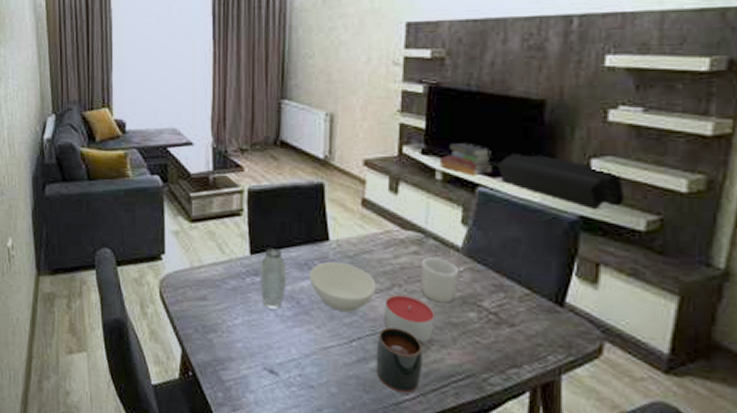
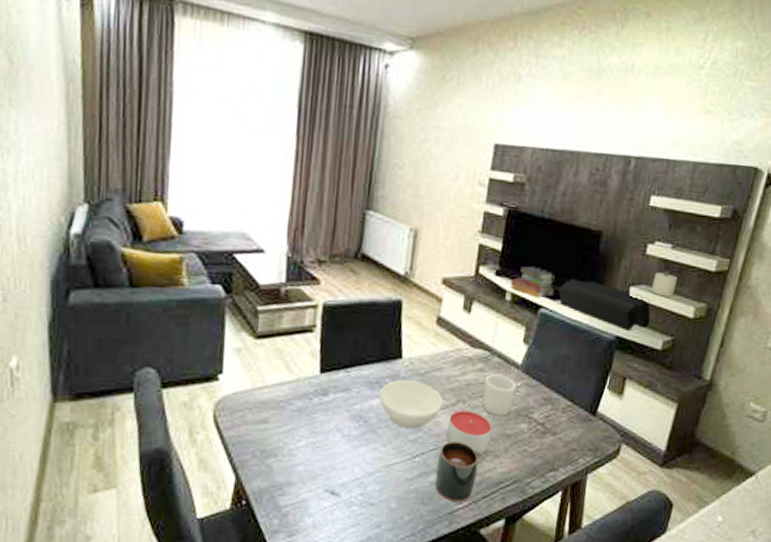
vase: present [259,248,287,309] -> none [327,366,358,429]
candle: none [621,137,656,169] -> present [651,270,677,298]

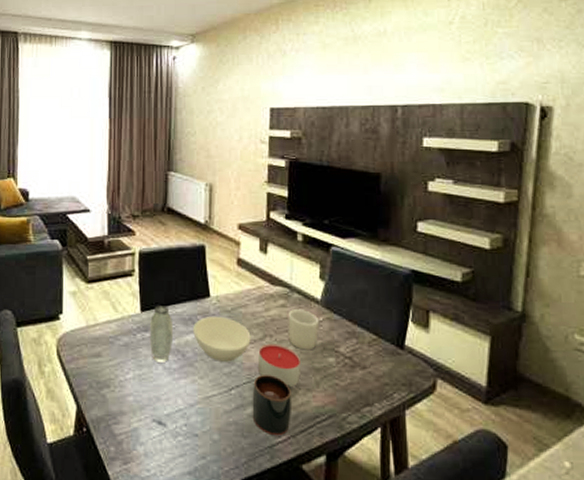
vase: none [327,366,358,429] -> present [149,305,174,362]
books: present [510,266,555,299] -> none [300,209,343,238]
speaker: present [557,276,651,331] -> none [345,216,445,264]
candle: present [651,270,677,298] -> none [440,204,465,230]

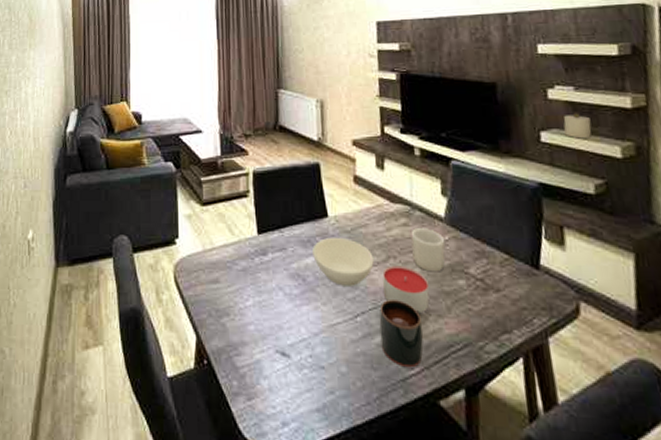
vase: present [149,305,174,362] -> none [267,227,293,288]
candle: none [440,204,465,230] -> present [563,112,592,139]

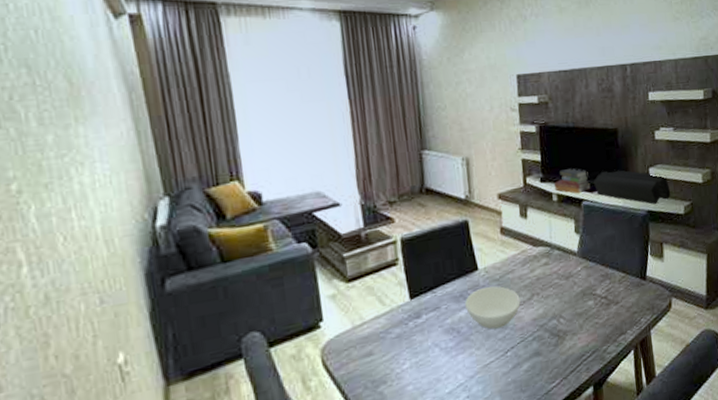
mug: present [379,300,424,368] -> none [526,329,562,383]
candle: present [382,265,430,314] -> none [528,299,567,336]
mug: present [411,228,446,272] -> none [550,263,578,300]
books: none [416,122,462,151] -> present [554,168,591,194]
speaker: none [464,127,574,176] -> present [593,169,671,204]
candle: present [563,112,592,139] -> none [665,148,684,171]

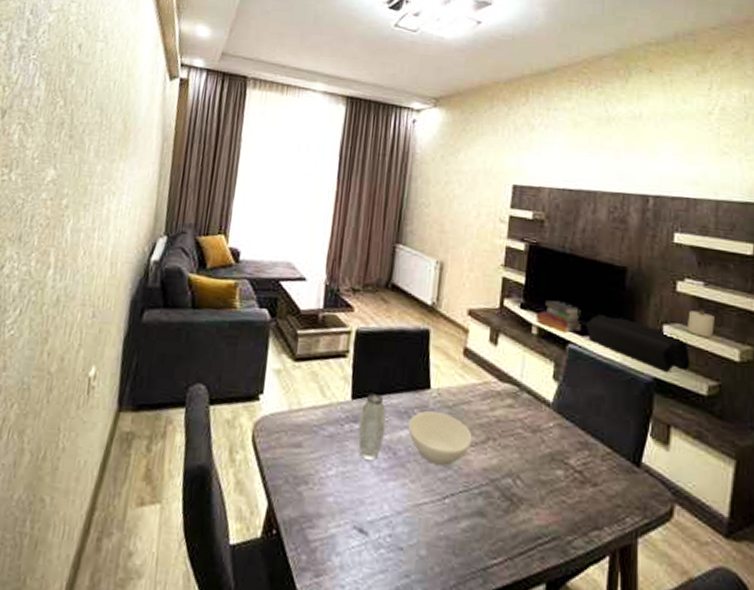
vase: none [420,288,447,345] -> present [358,393,387,460]
candle: none [665,148,684,171] -> present [688,308,715,338]

